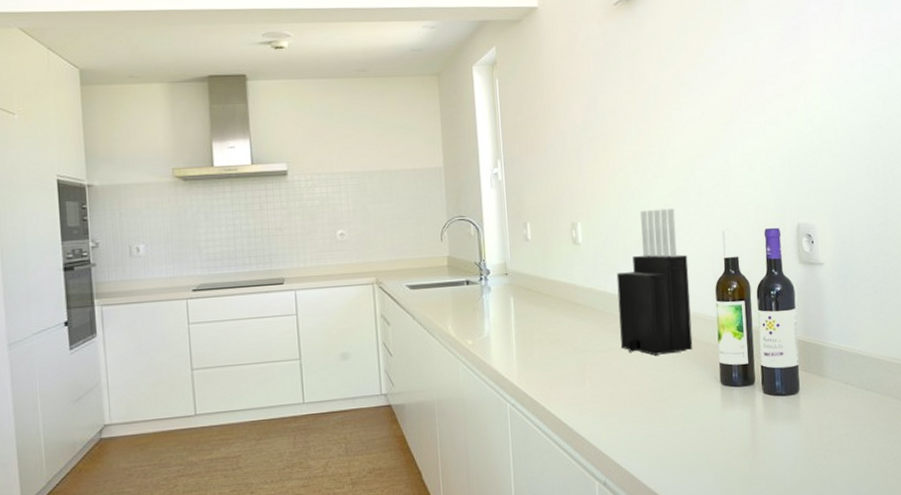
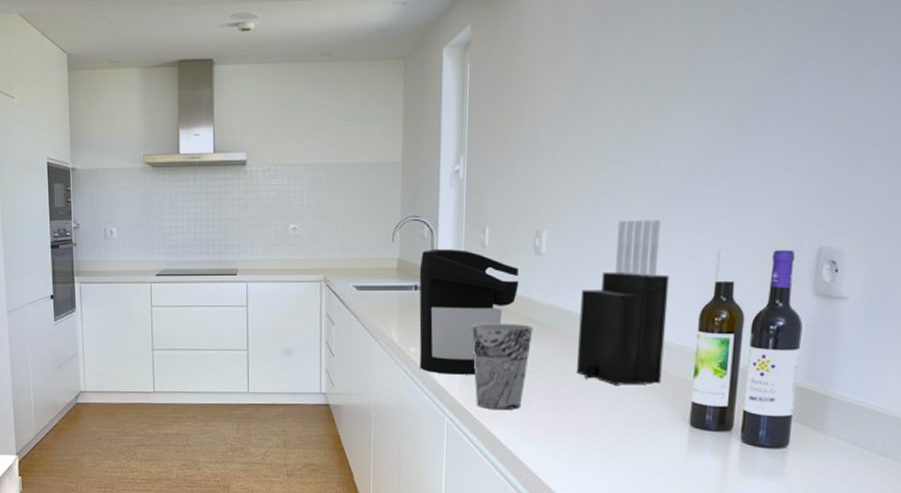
coffee maker: none [469,244,567,362] -> present [419,249,525,375]
cup: none [523,308,579,391] -> present [471,324,533,410]

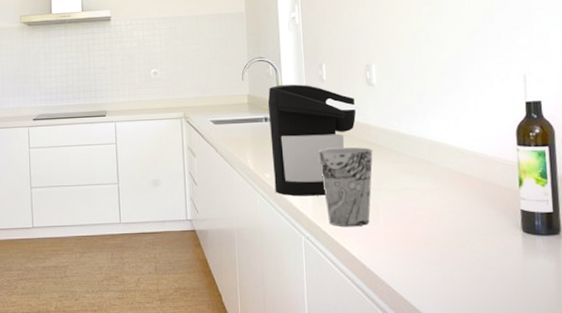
knife block: present [577,219,670,385] -> none [411,50,492,198]

